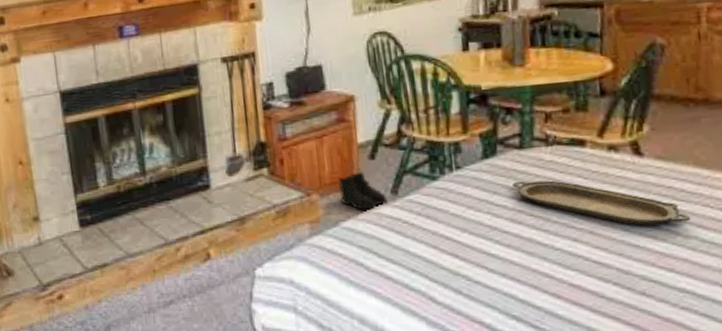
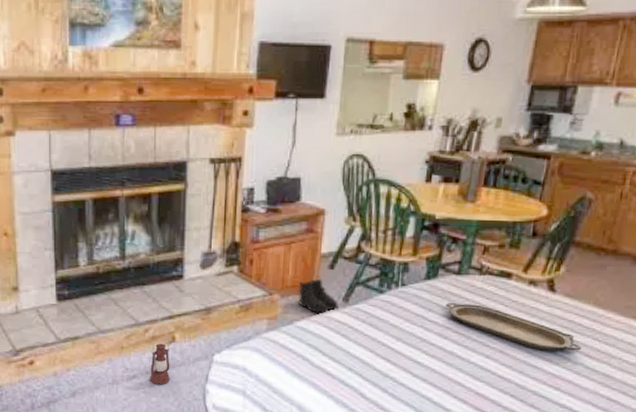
lantern: none [184,243,212,309] -> present [150,326,171,385]

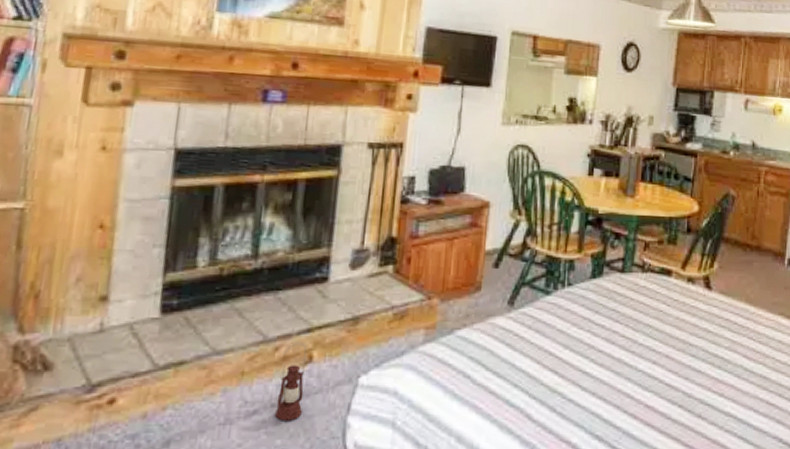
boots: present [298,278,340,313] -> none [460,279,504,319]
serving tray: present [446,302,582,351] -> none [612,302,740,353]

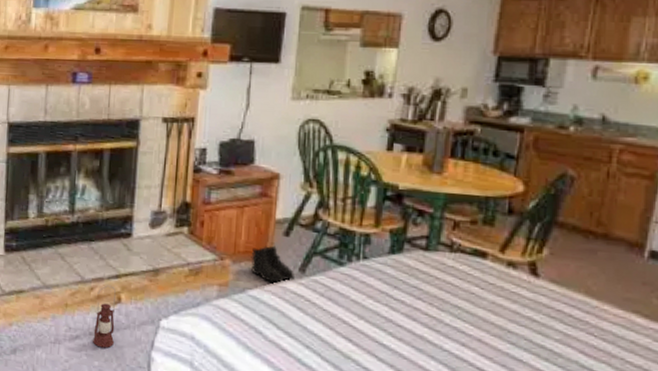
boots: none [460,279,504,319] -> present [251,245,296,283]

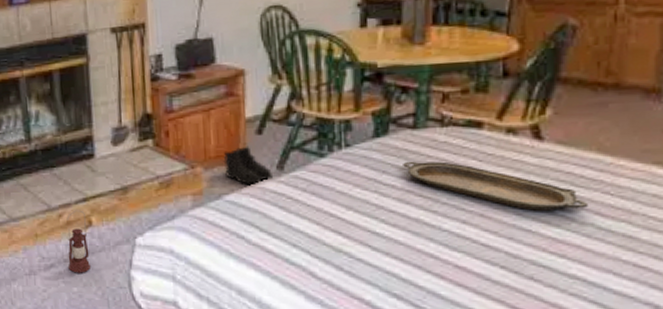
serving tray: none [413,280,575,346] -> present [403,161,589,211]

